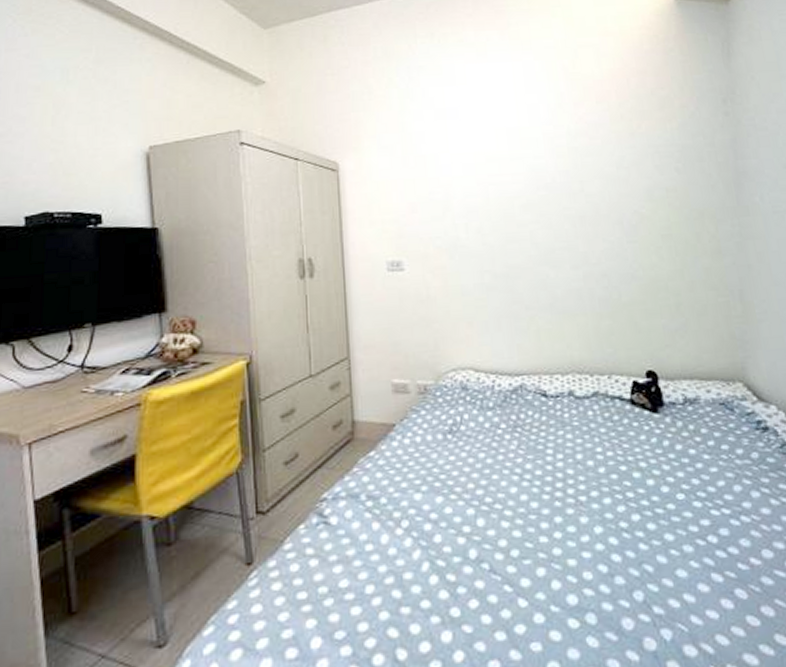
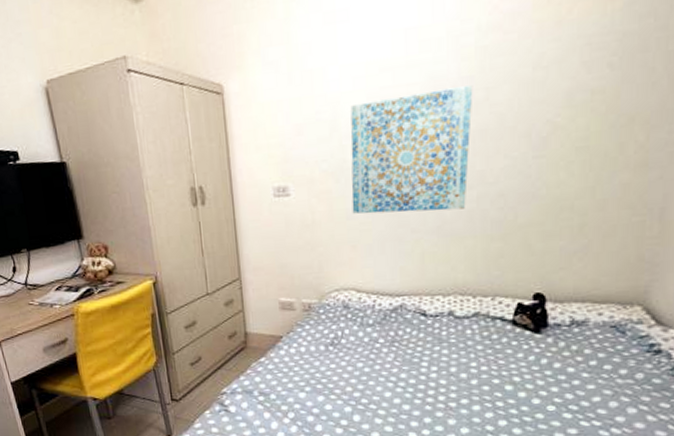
wall art: none [462,178,574,291] -> present [350,85,473,214]

